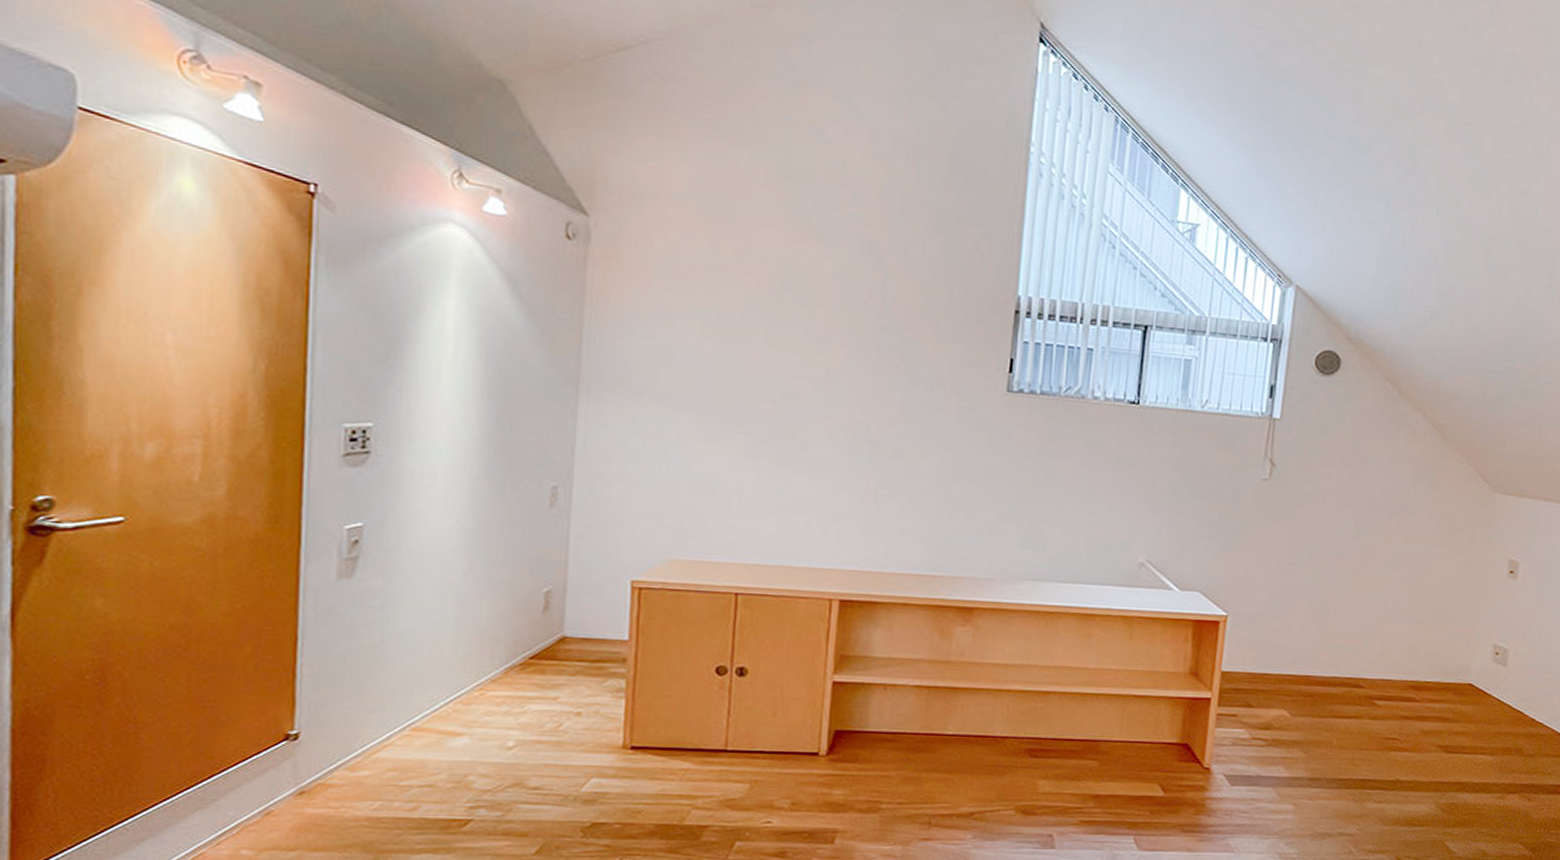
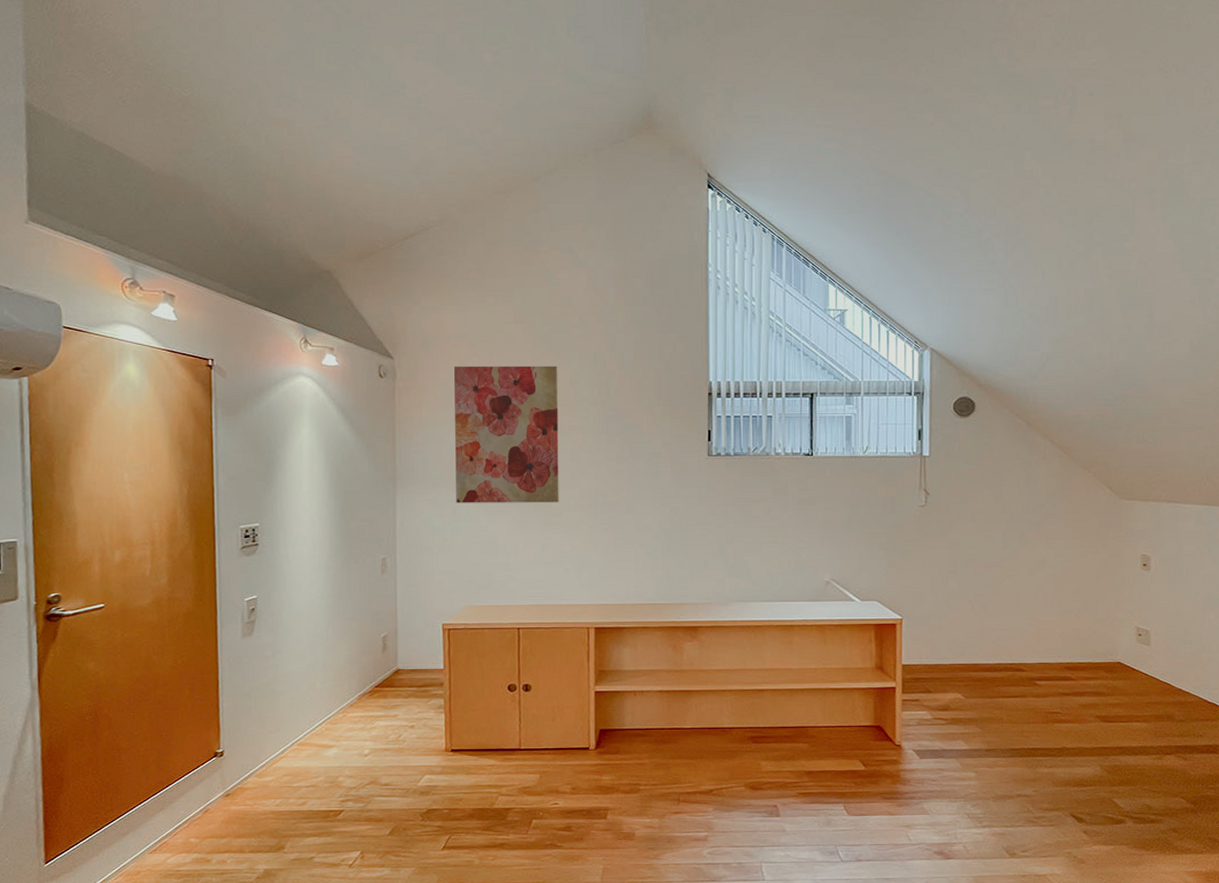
wall art: none [663,235,819,434] -> present [454,366,559,503]

